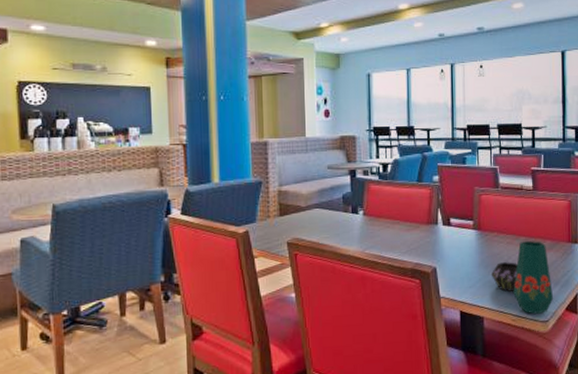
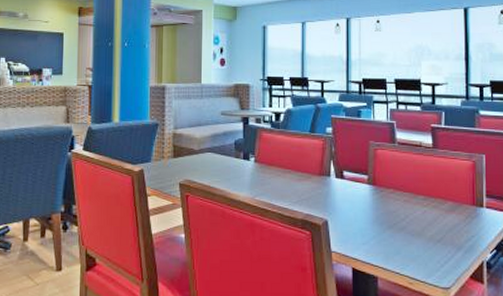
vase: present [491,240,554,315] -> none [386,199,456,281]

